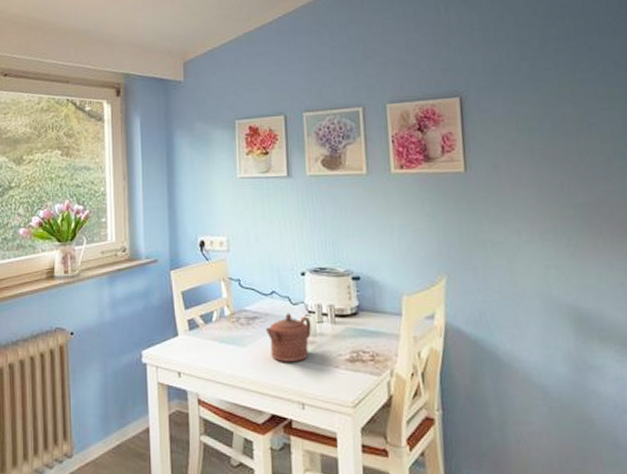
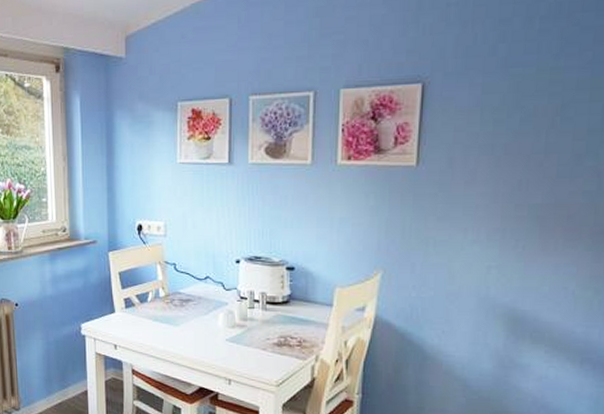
teapot: present [265,313,311,362] -> none [198,297,242,342]

